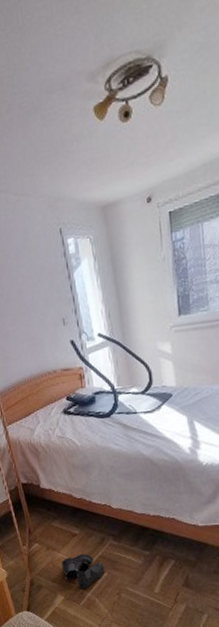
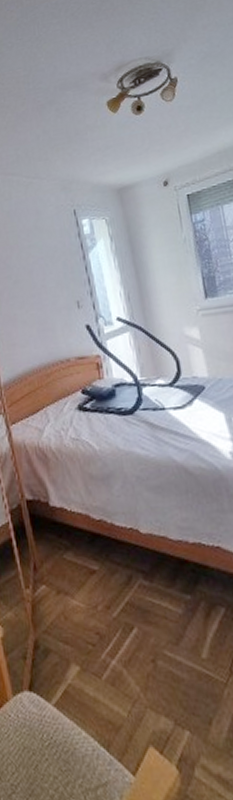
boots: present [62,554,105,590] -> none [76,599,134,655]

